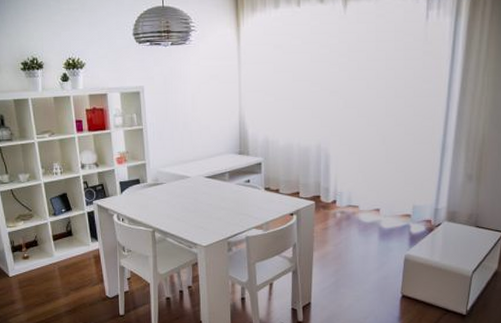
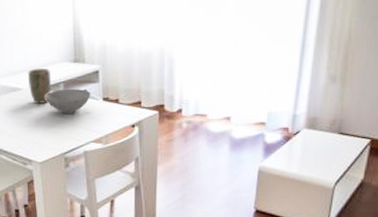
plant pot: none [195,159,217,191] -> present [27,68,51,104]
bowl: none [212,178,254,201] -> present [45,88,91,114]

